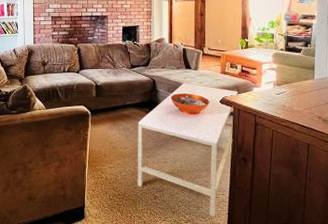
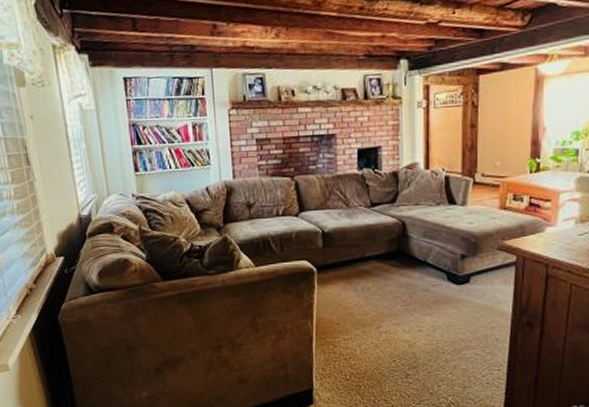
coffee table: present [137,83,238,217] -> none [381,224,524,398]
decorative bowl: present [170,93,210,115] -> none [427,238,483,268]

